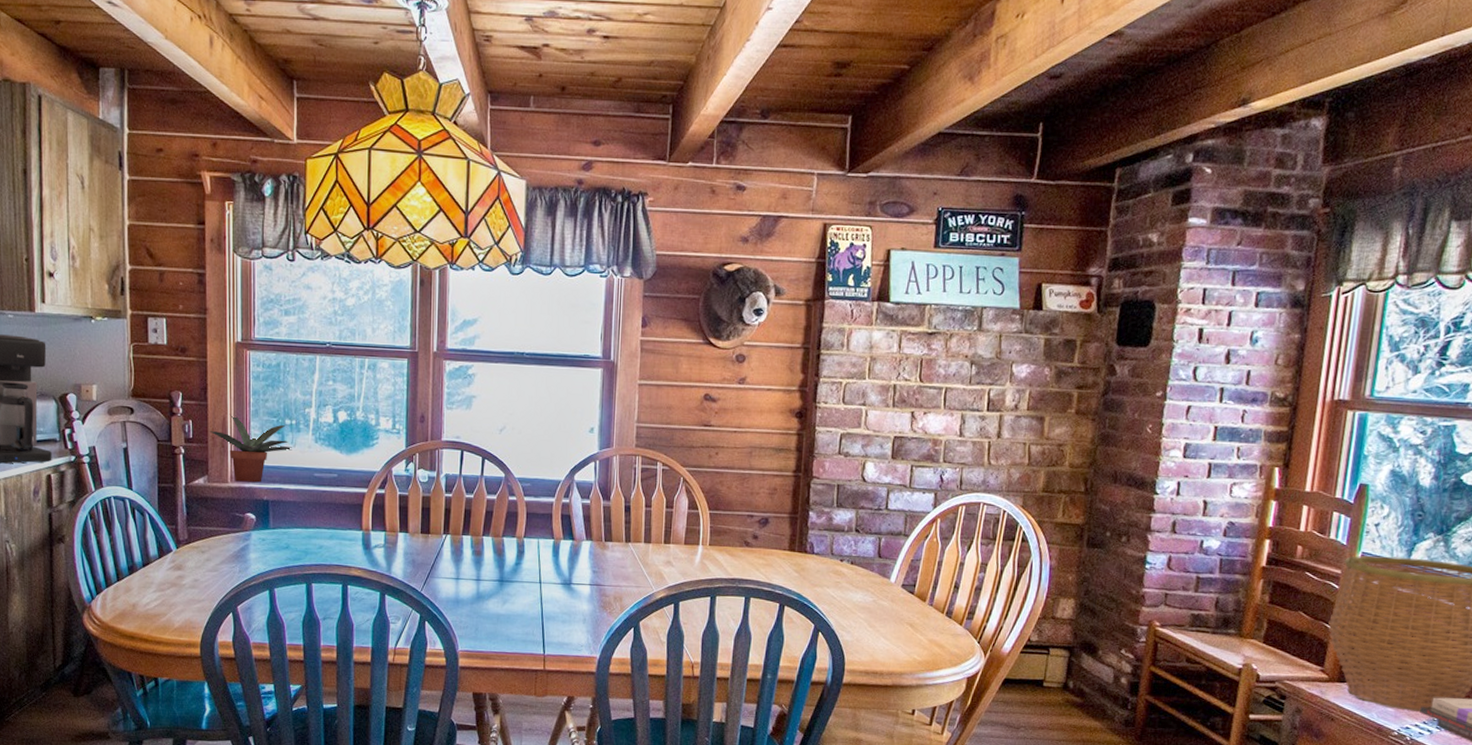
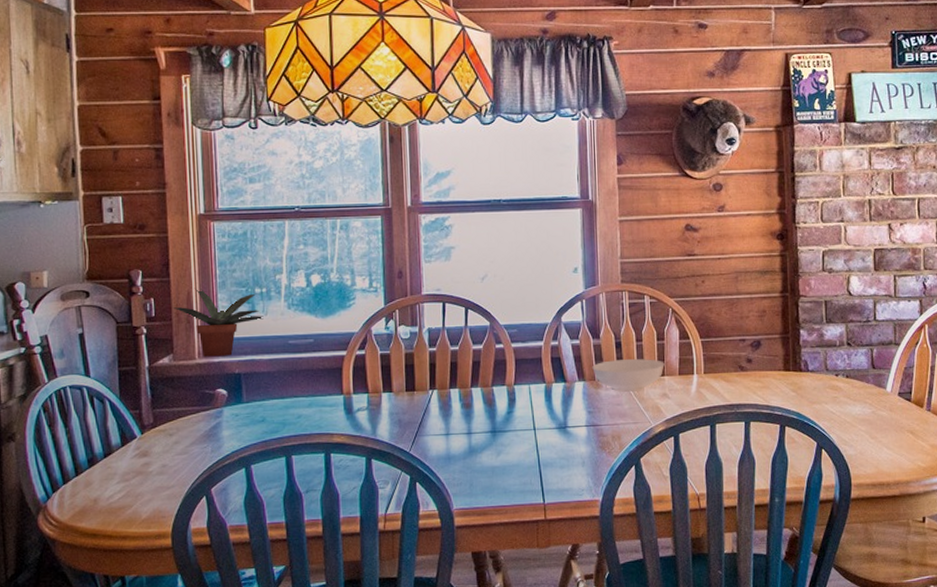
bowl: none [600,523,671,556] -> present [592,358,665,392]

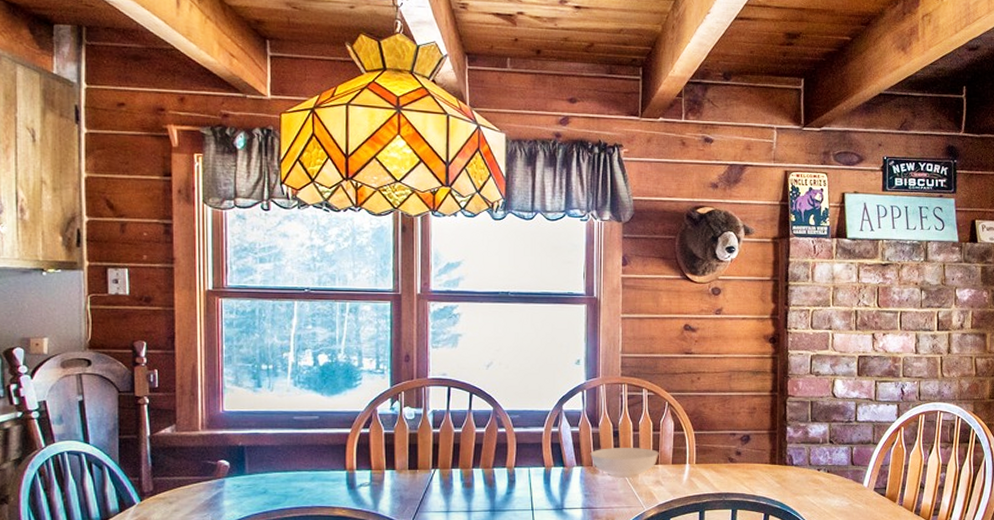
potted plant: present [173,287,264,357] -> none [177,361,269,429]

